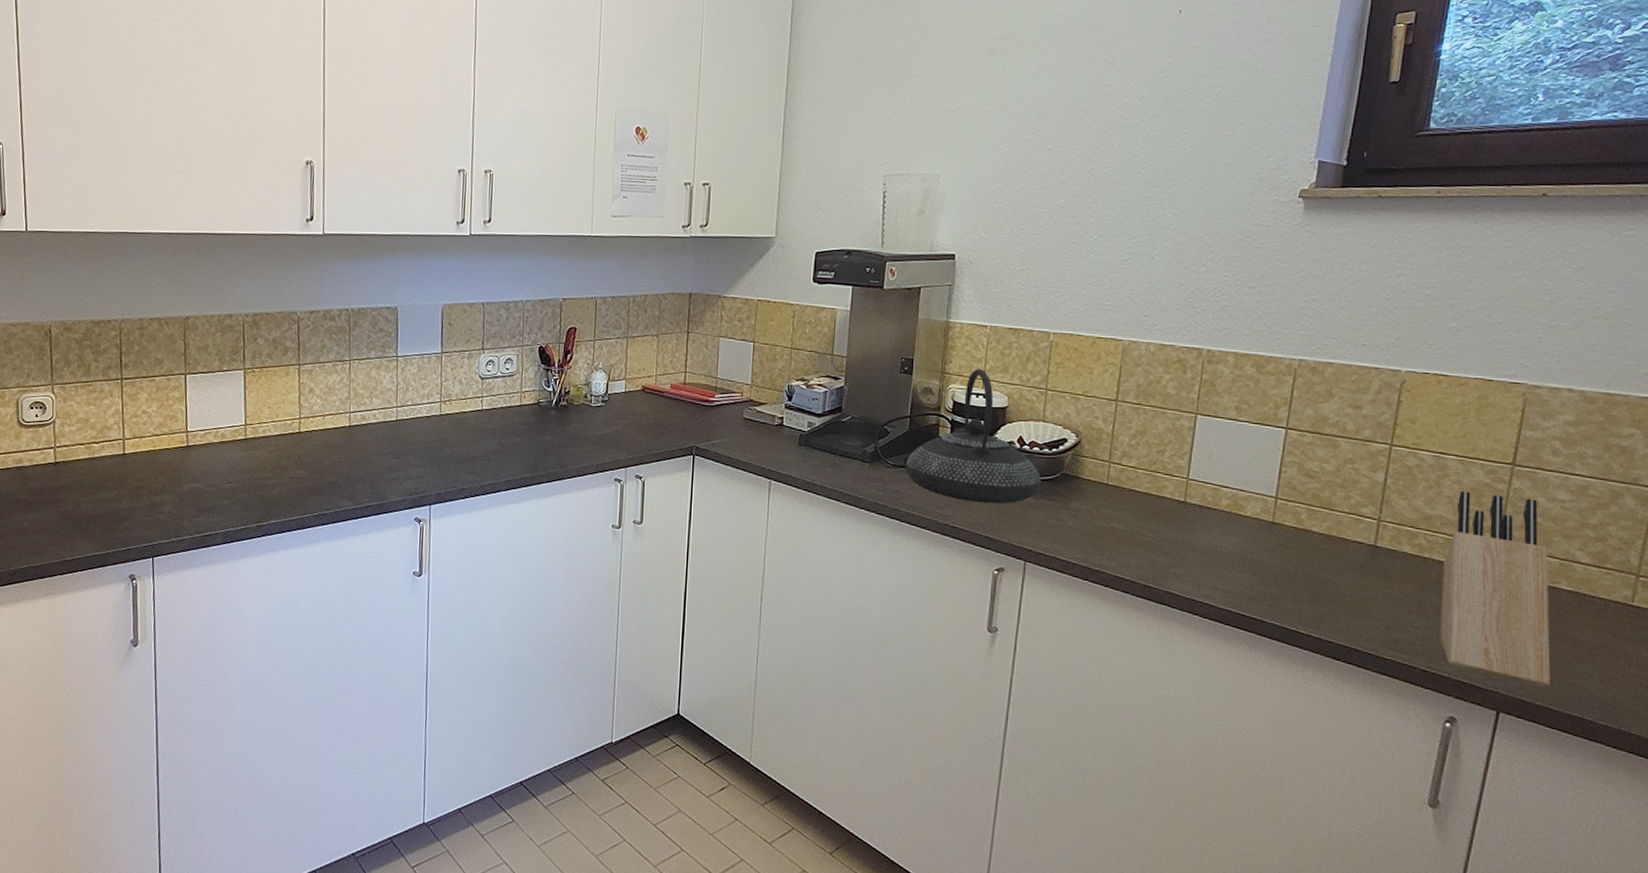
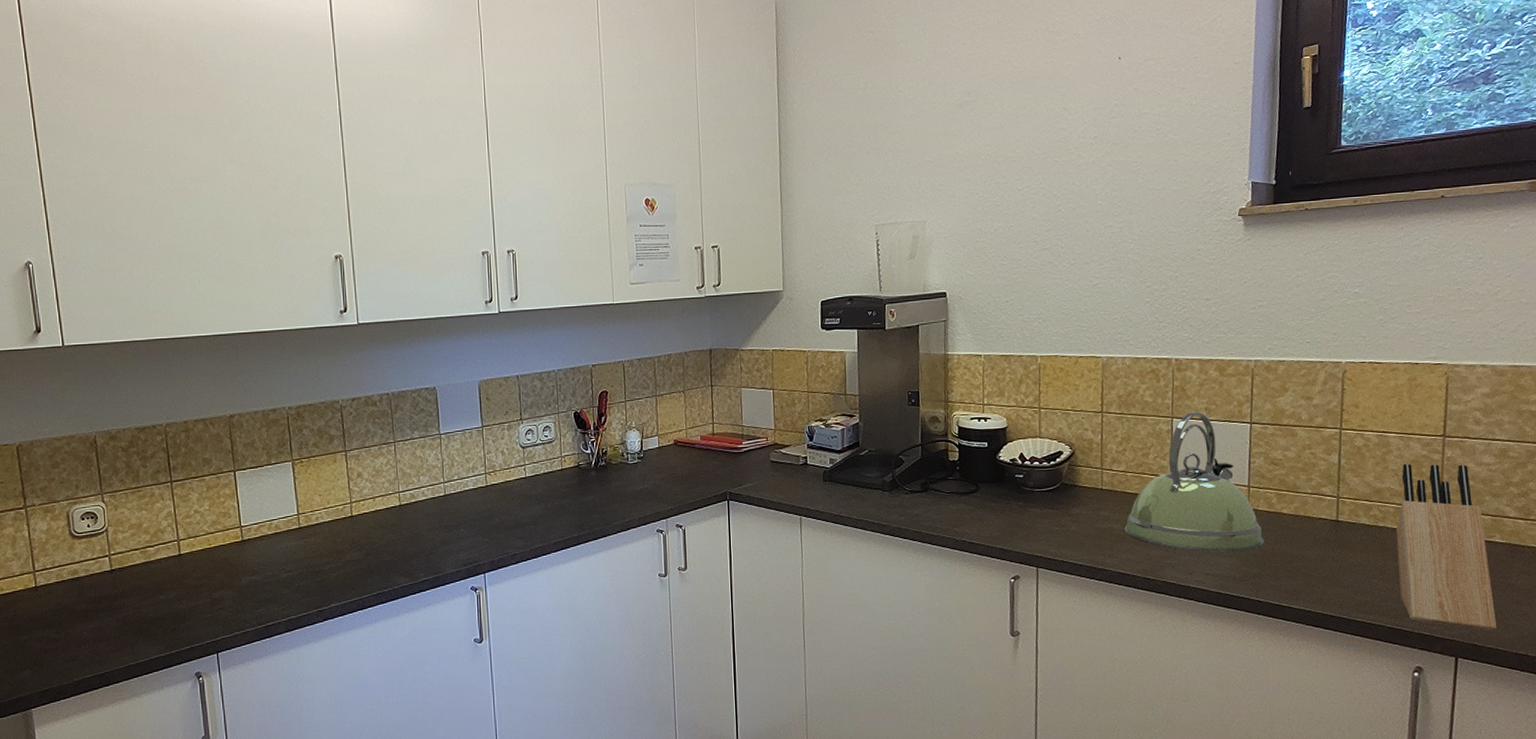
teapot: present [905,368,1042,504] -> none [921,394,1044,518]
kettle: none [1128,409,1288,568] -> present [1124,411,1265,552]

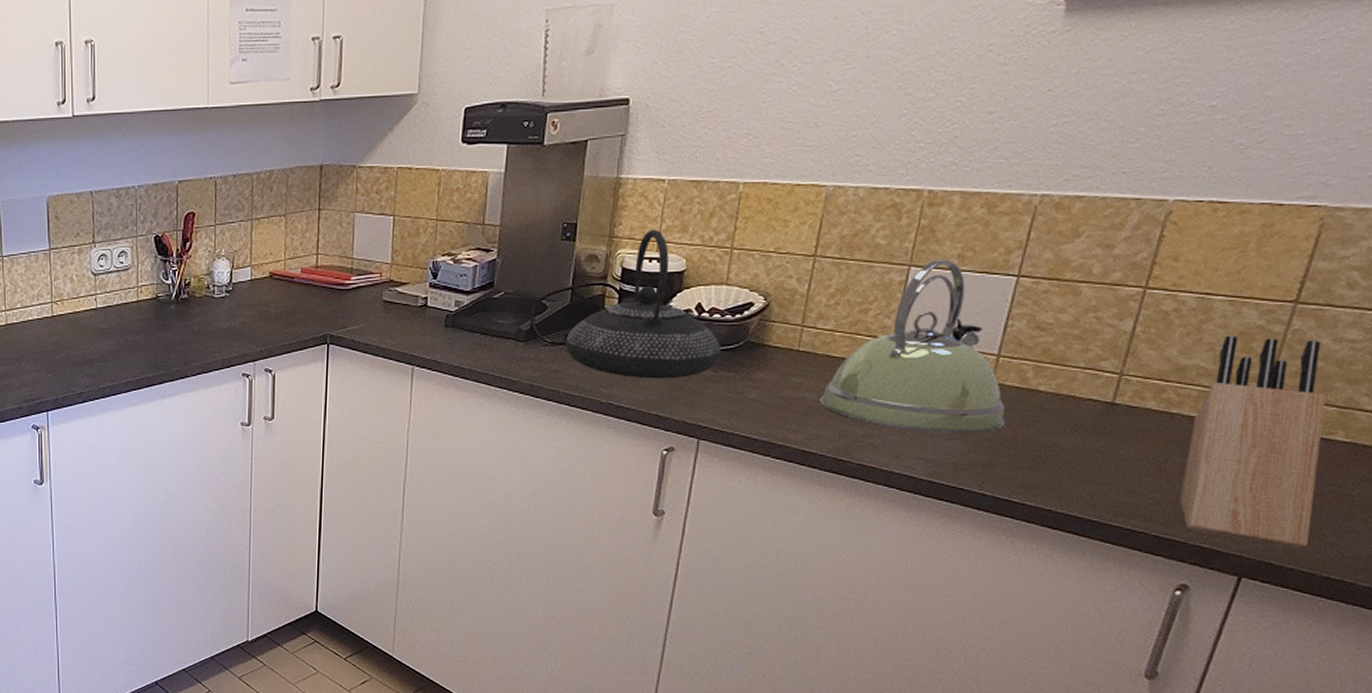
teapot: none [921,394,1044,518] -> present [564,229,722,379]

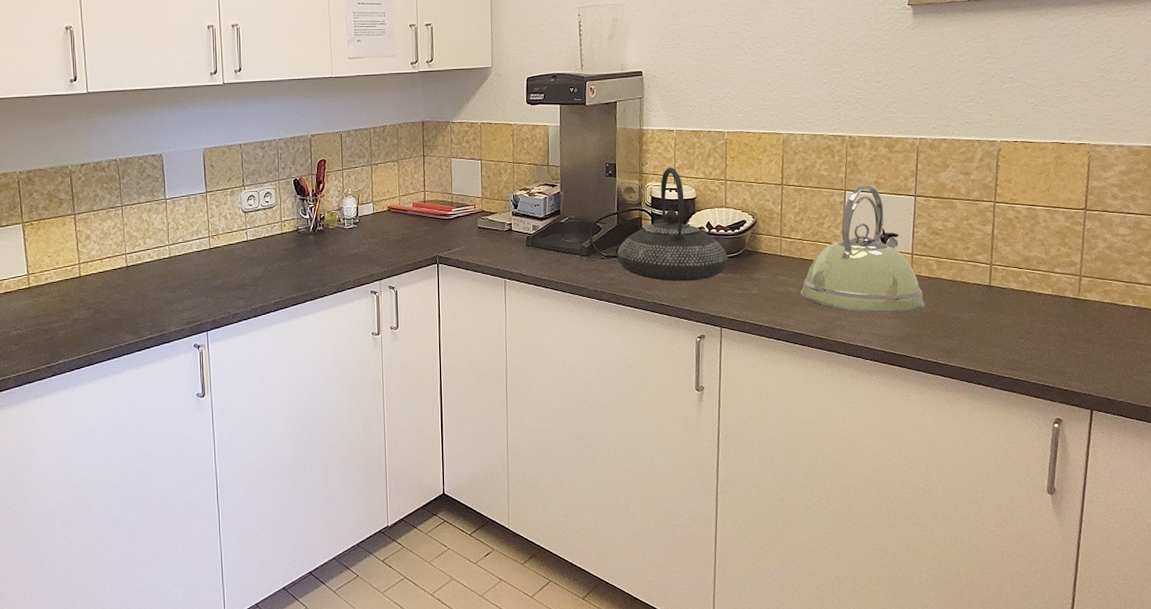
knife block: present [1179,335,1326,550] -> none [1041,234,1127,387]

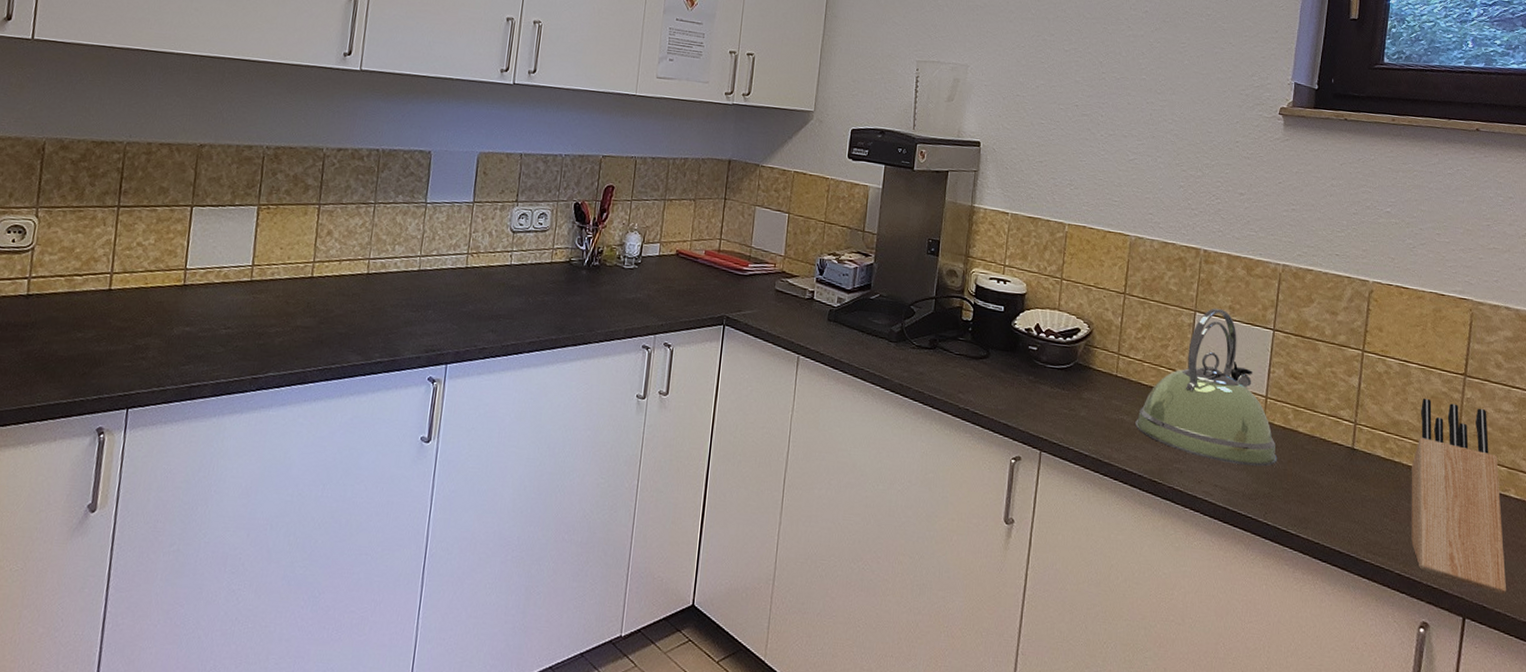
teapot: present [616,167,729,282] -> none [929,254,1057,391]
knife block: none [1041,234,1127,387] -> present [1411,398,1506,595]

